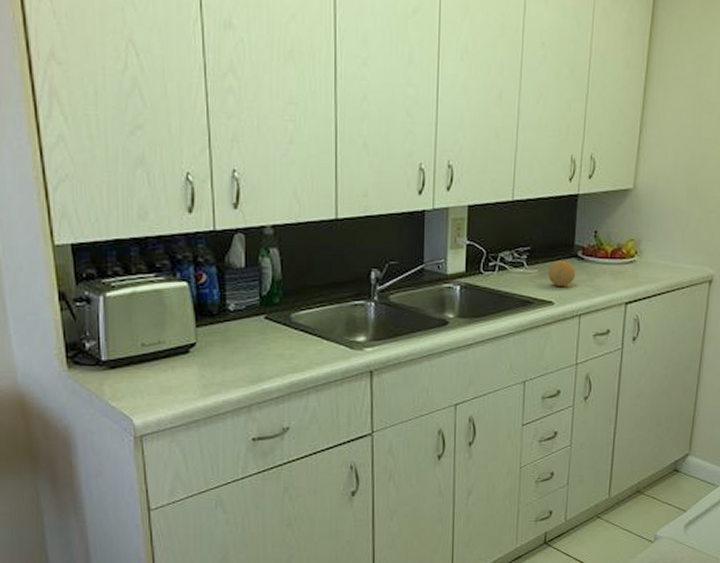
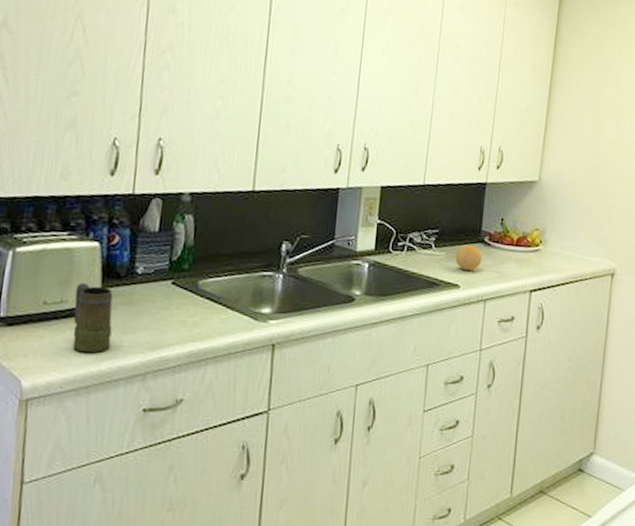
mug: none [170,322,212,390] -> present [72,282,113,353]

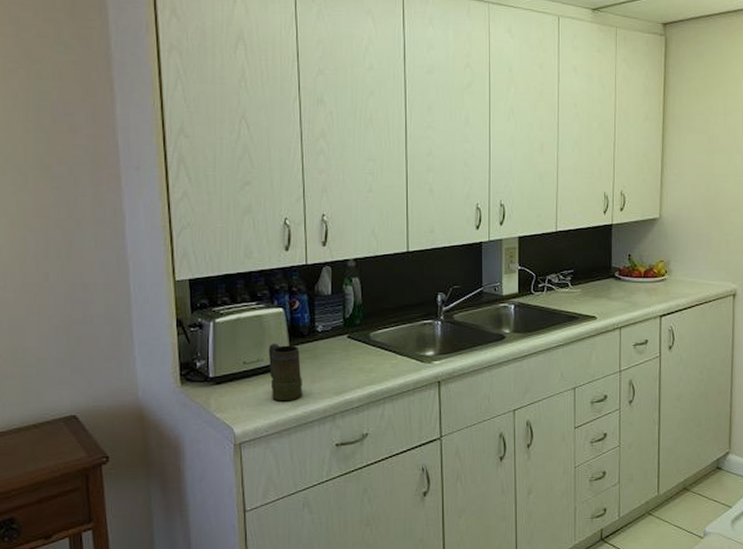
fruit: present [455,244,483,270] -> none [590,280,615,303]

